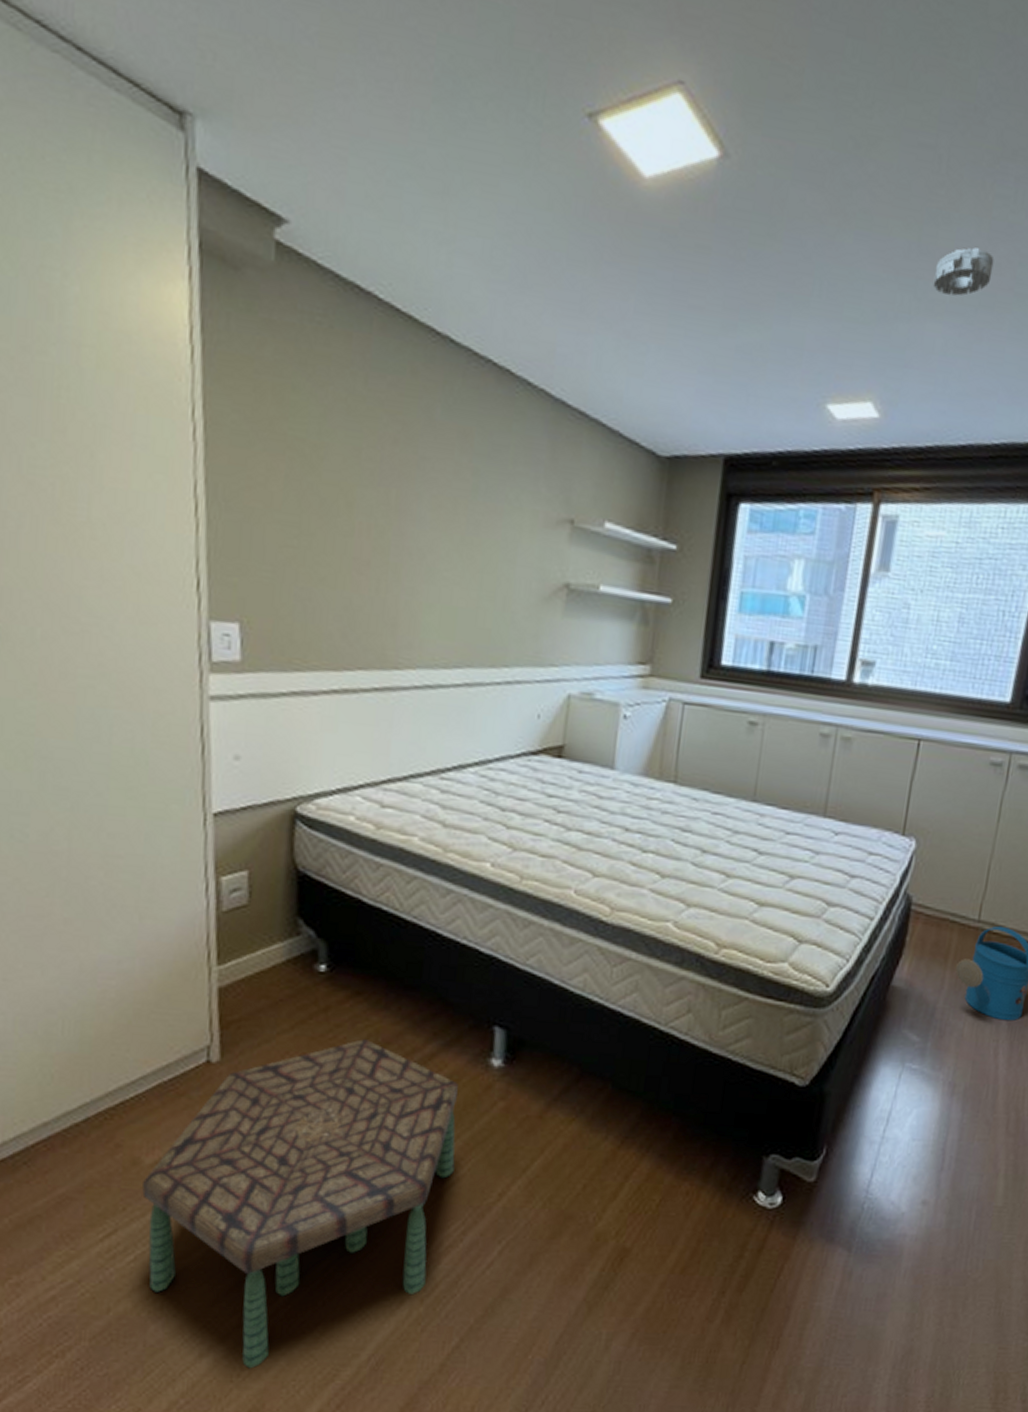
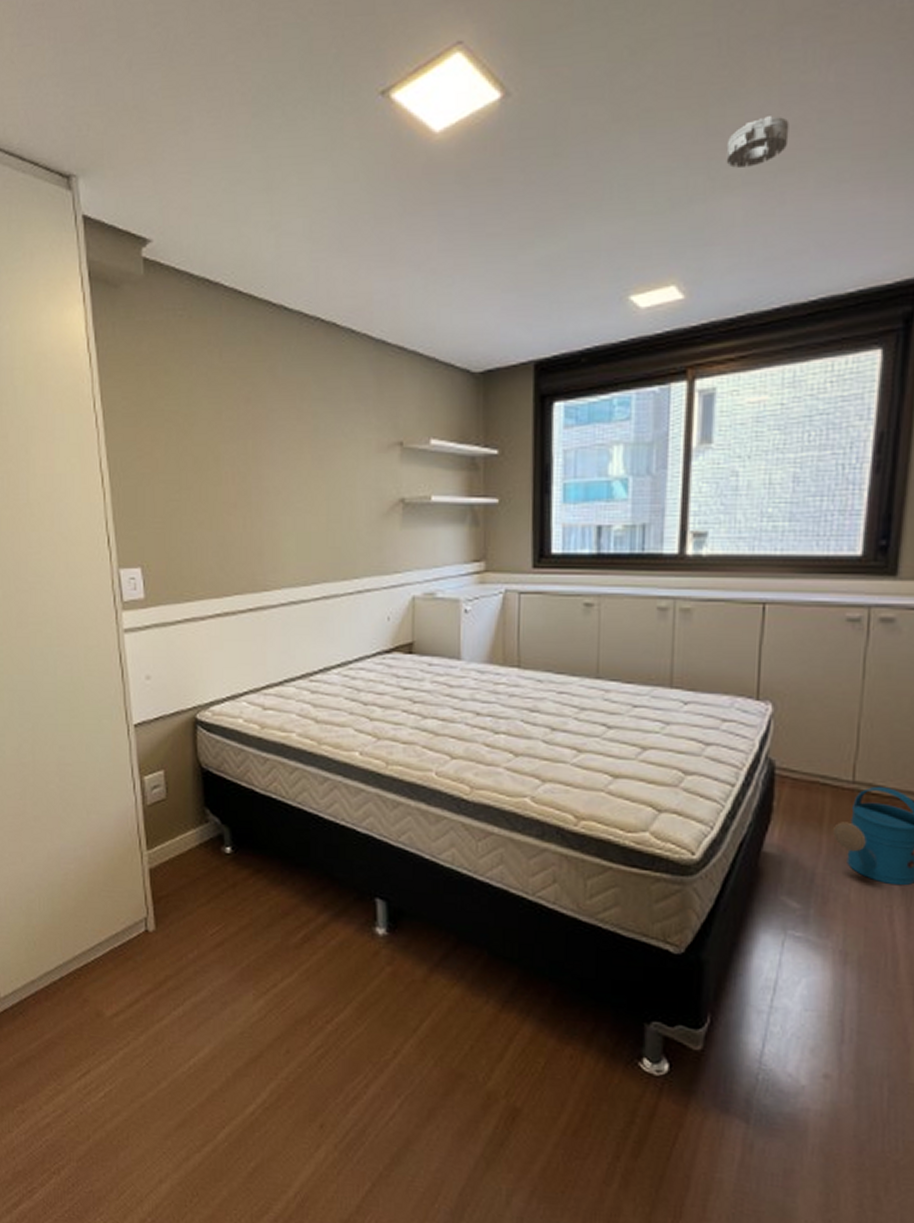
side table: present [142,1039,458,1369] -> none [106,911,353,1197]

